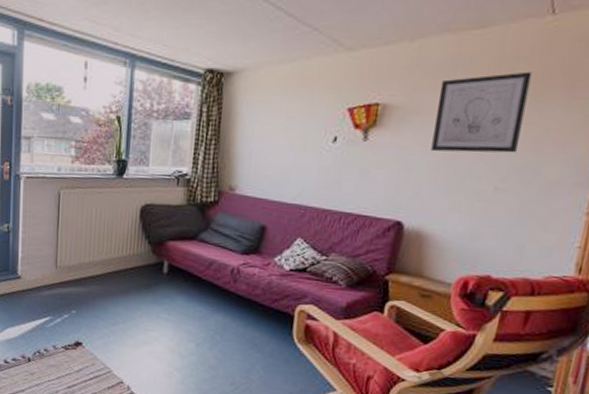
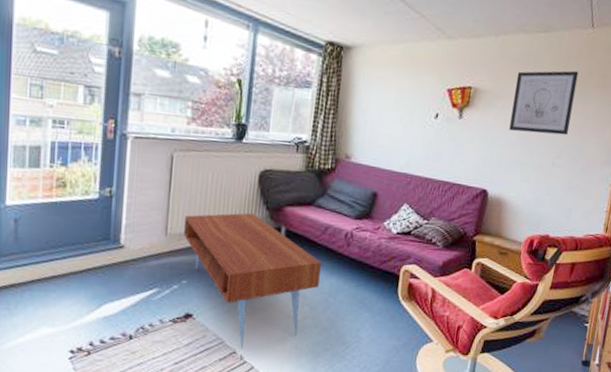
coffee table: none [72,247,206,380] -> present [184,213,322,350]

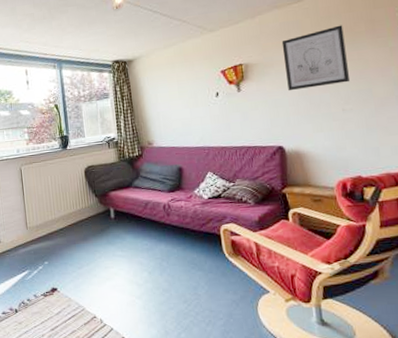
coffee table: present [184,213,322,350] -> none [38,201,151,314]

